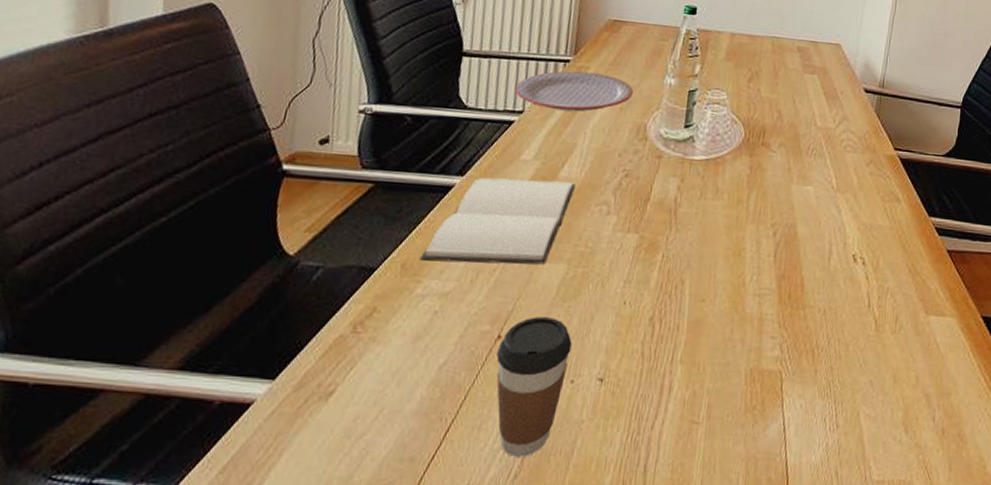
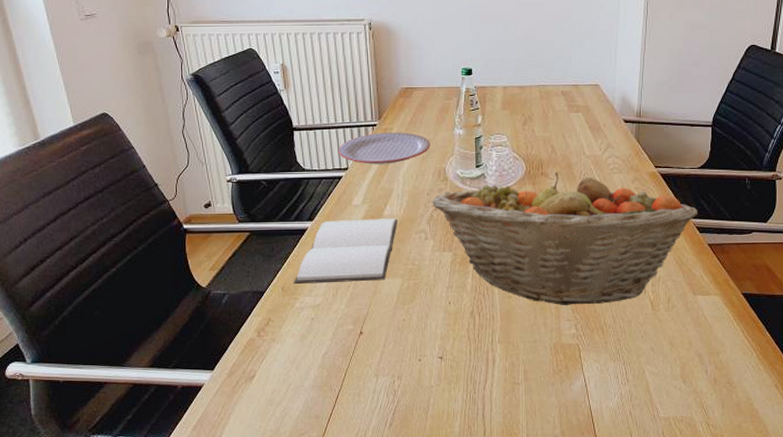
coffee cup: present [496,317,572,457] -> none [362,317,415,412]
fruit basket: none [622,144,938,318] -> present [431,173,697,306]

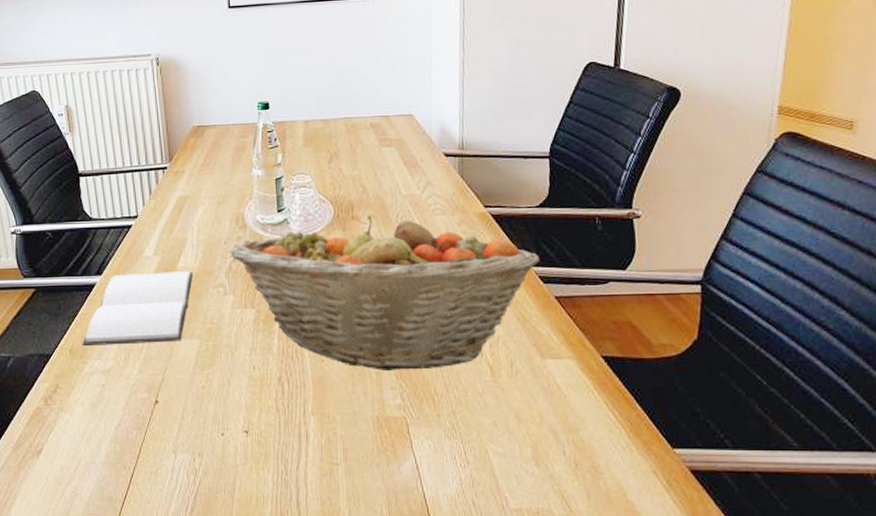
plate: present [338,132,430,164] -> none [126,175,226,211]

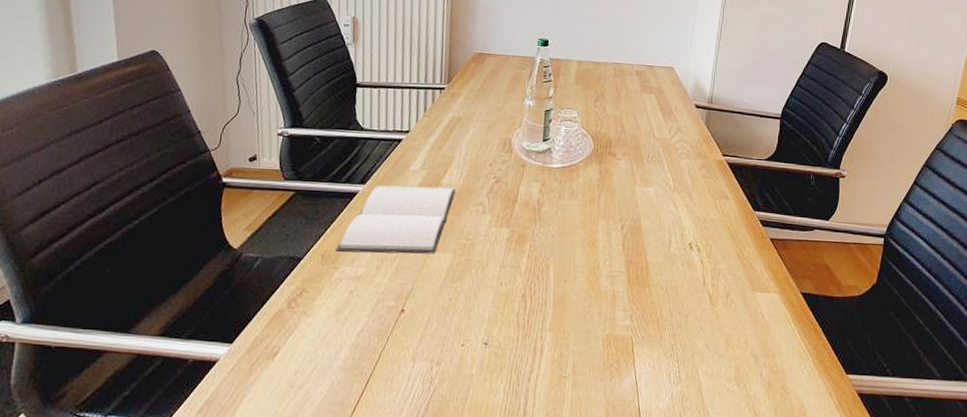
fruit basket: present [229,216,539,372] -> none [493,153,762,295]

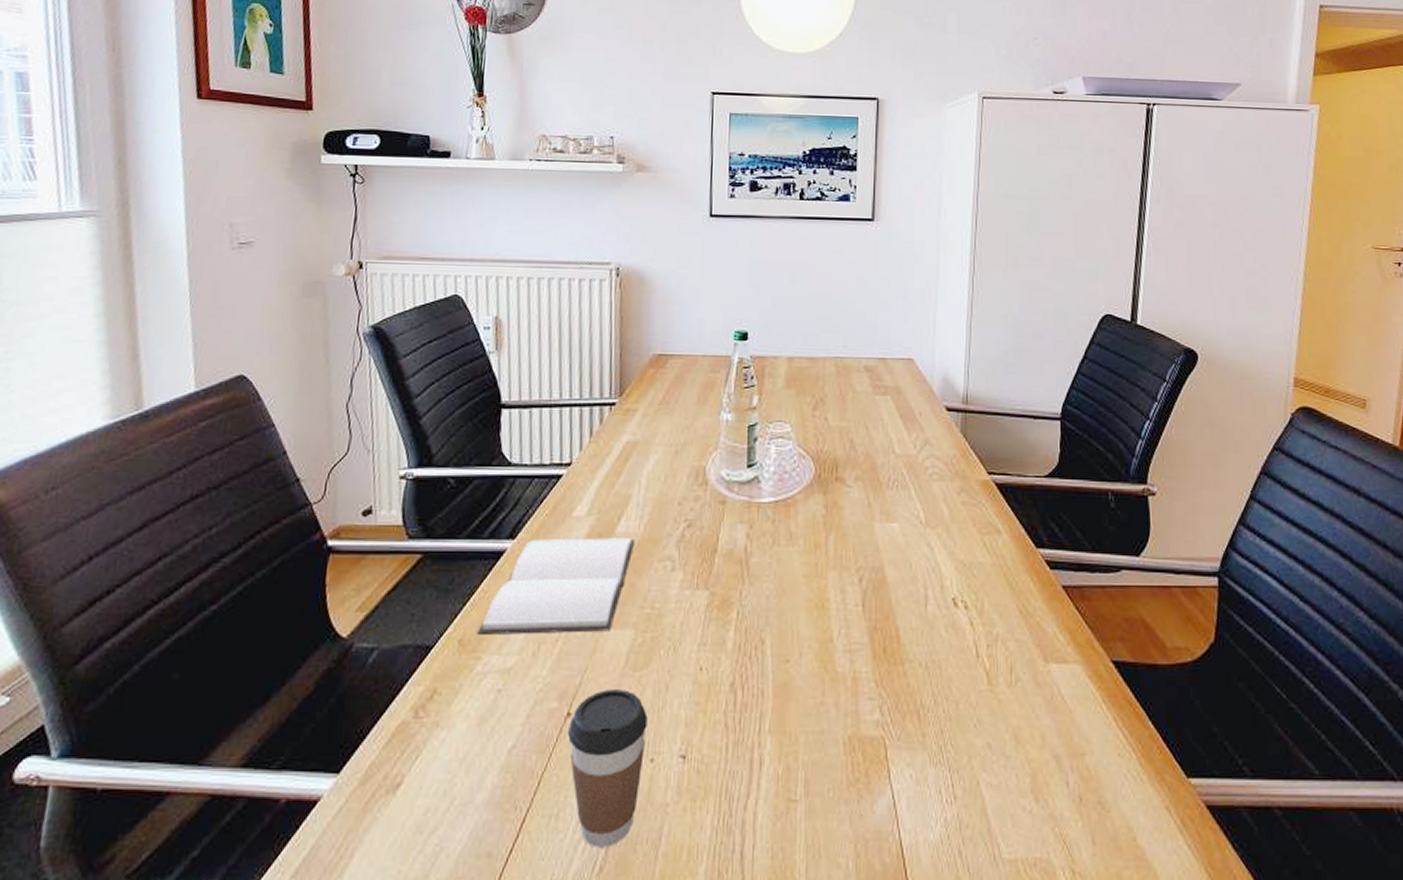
coffee cup: none [402,295,461,402] -> present [568,690,648,847]

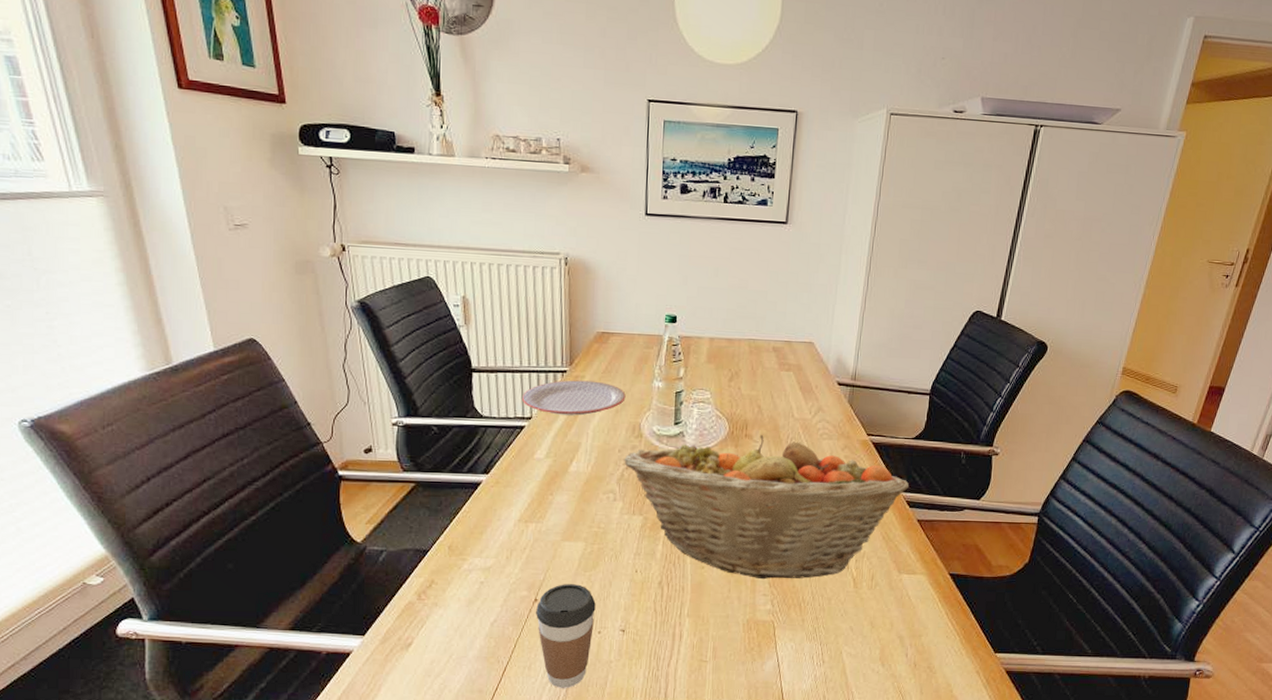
book: present [477,538,636,636] -> none [463,474,585,544]
plate: none [559,414,687,459] -> present [521,380,626,416]
fruit basket: none [683,478,1046,677] -> present [623,435,909,580]

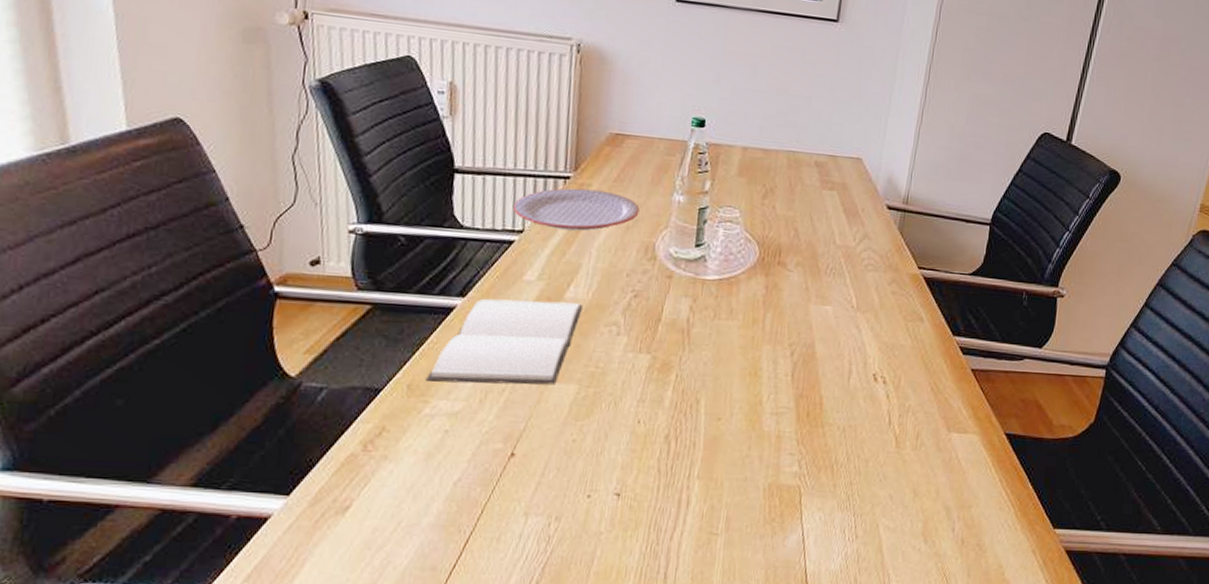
book: none [463,474,585,544] -> present [426,298,584,385]
coffee cup: present [536,584,596,688] -> none [511,435,587,566]
fruit basket: present [623,435,909,580] -> none [631,263,963,436]

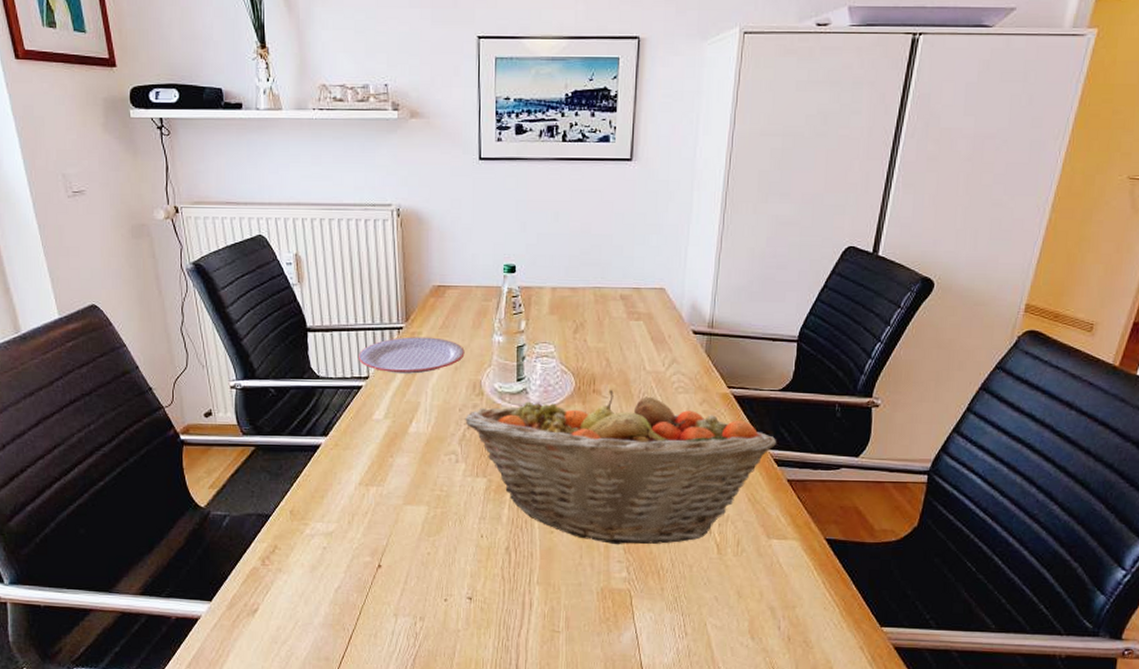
book: present [426,298,584,385] -> none [304,436,425,508]
fruit basket: none [631,263,963,436] -> present [464,390,776,545]

